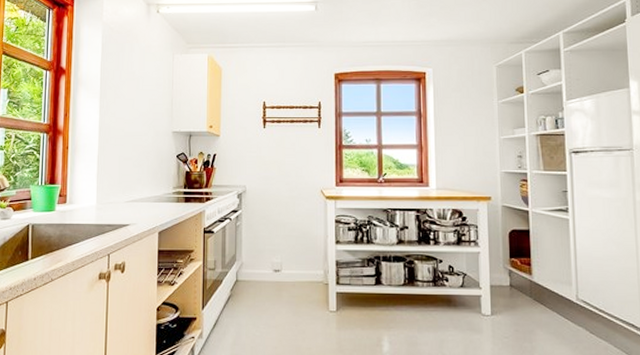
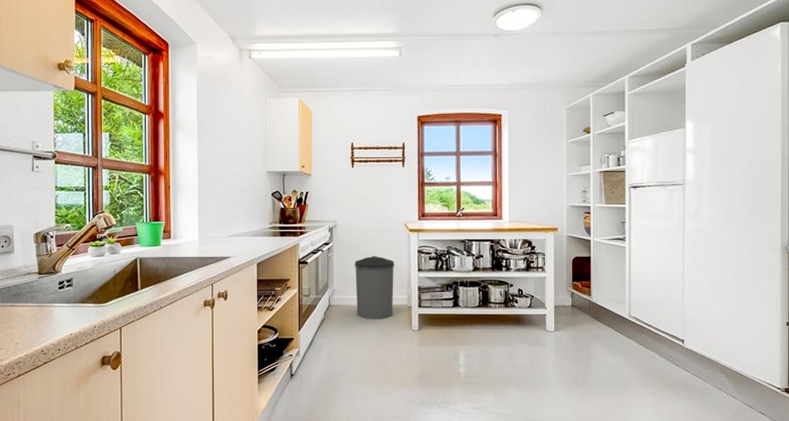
trash can: none [264,225,310,298] -> present [354,255,395,320]

